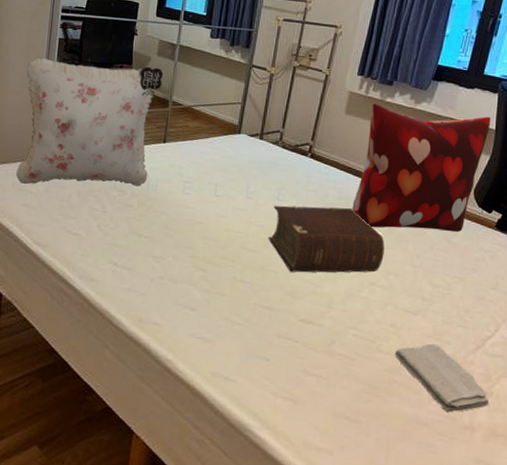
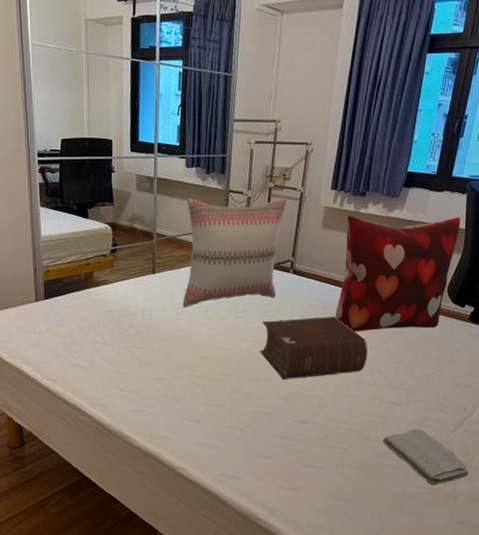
pillow: present [16,57,164,187] -> none [12,202,145,326]
pillow: none [191,68,311,182] -> present [182,197,287,307]

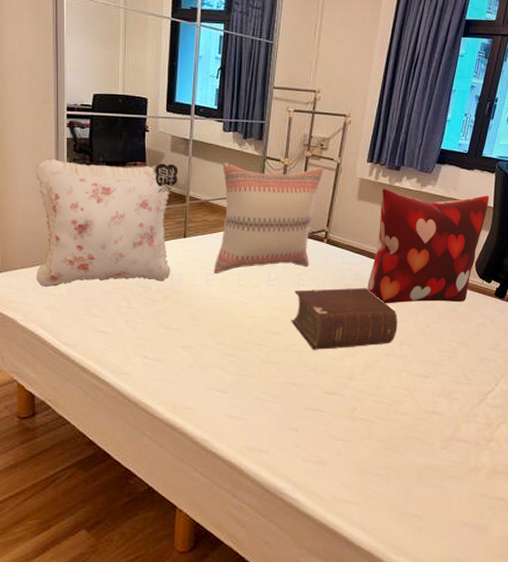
pillow: none [12,202,145,326] -> present [35,158,178,288]
washcloth: present [382,428,469,485] -> none [409,401,491,458]

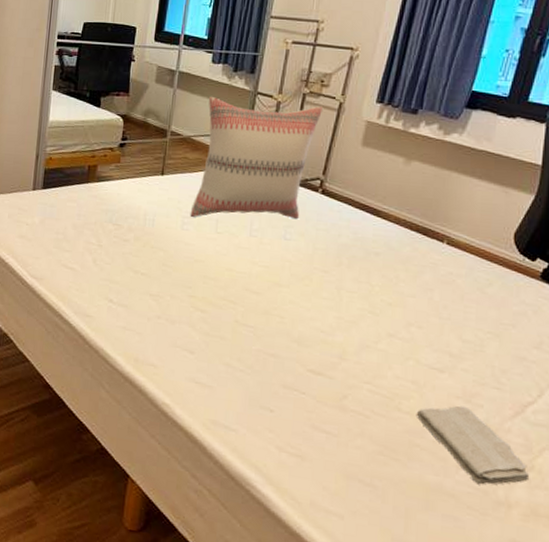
pillow: present [35,158,178,288] -> none [12,85,162,221]
bible: present [291,288,398,350] -> none [273,245,406,323]
decorative pillow: present [367,188,489,304] -> none [368,134,536,282]
washcloth: none [409,401,491,458] -> present [416,405,530,485]

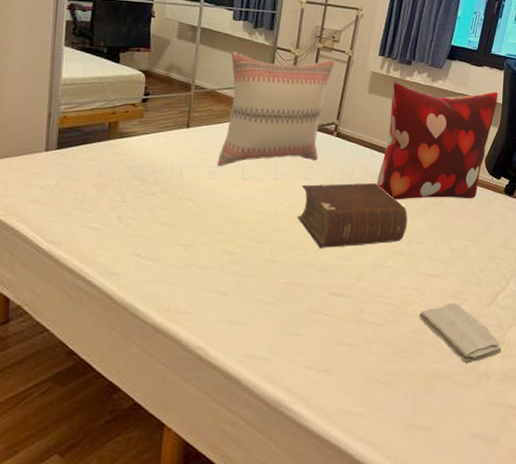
bible: none [273,245,406,323] -> present [297,183,407,248]
decorative pillow: none [368,134,536,282] -> present [377,82,498,200]

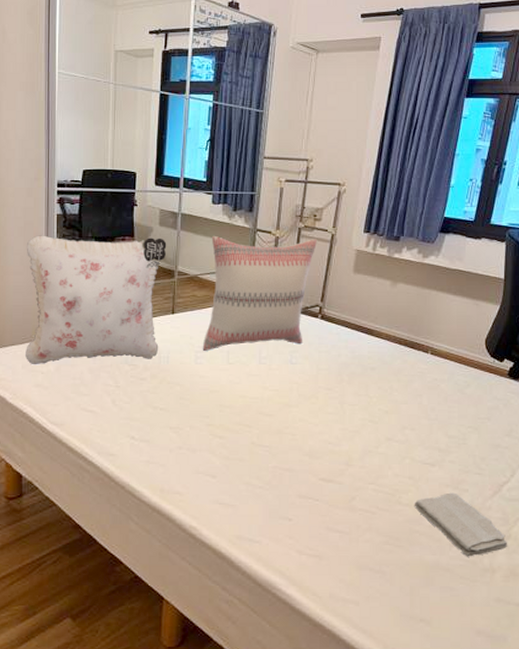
pillow: none [21,41,185,179] -> present [26,235,167,365]
bible: present [297,183,407,248] -> none [284,367,399,433]
decorative pillow: present [377,82,498,200] -> none [365,260,499,384]

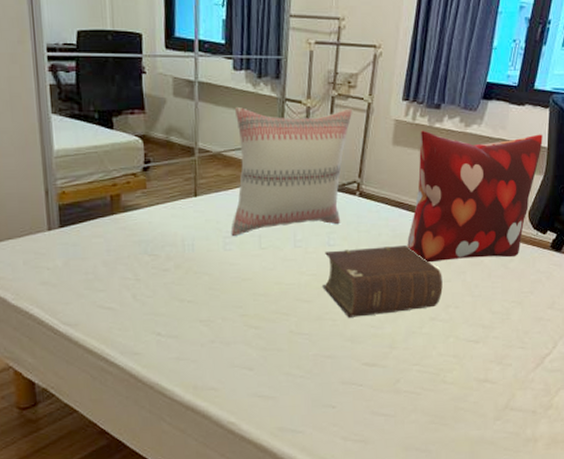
pillow: present [26,235,167,365] -> none [14,110,184,261]
bible: none [284,367,399,433] -> present [322,246,443,318]
decorative pillow: none [365,260,499,384] -> present [407,130,543,263]
washcloth: present [414,492,508,557] -> none [458,368,550,429]

